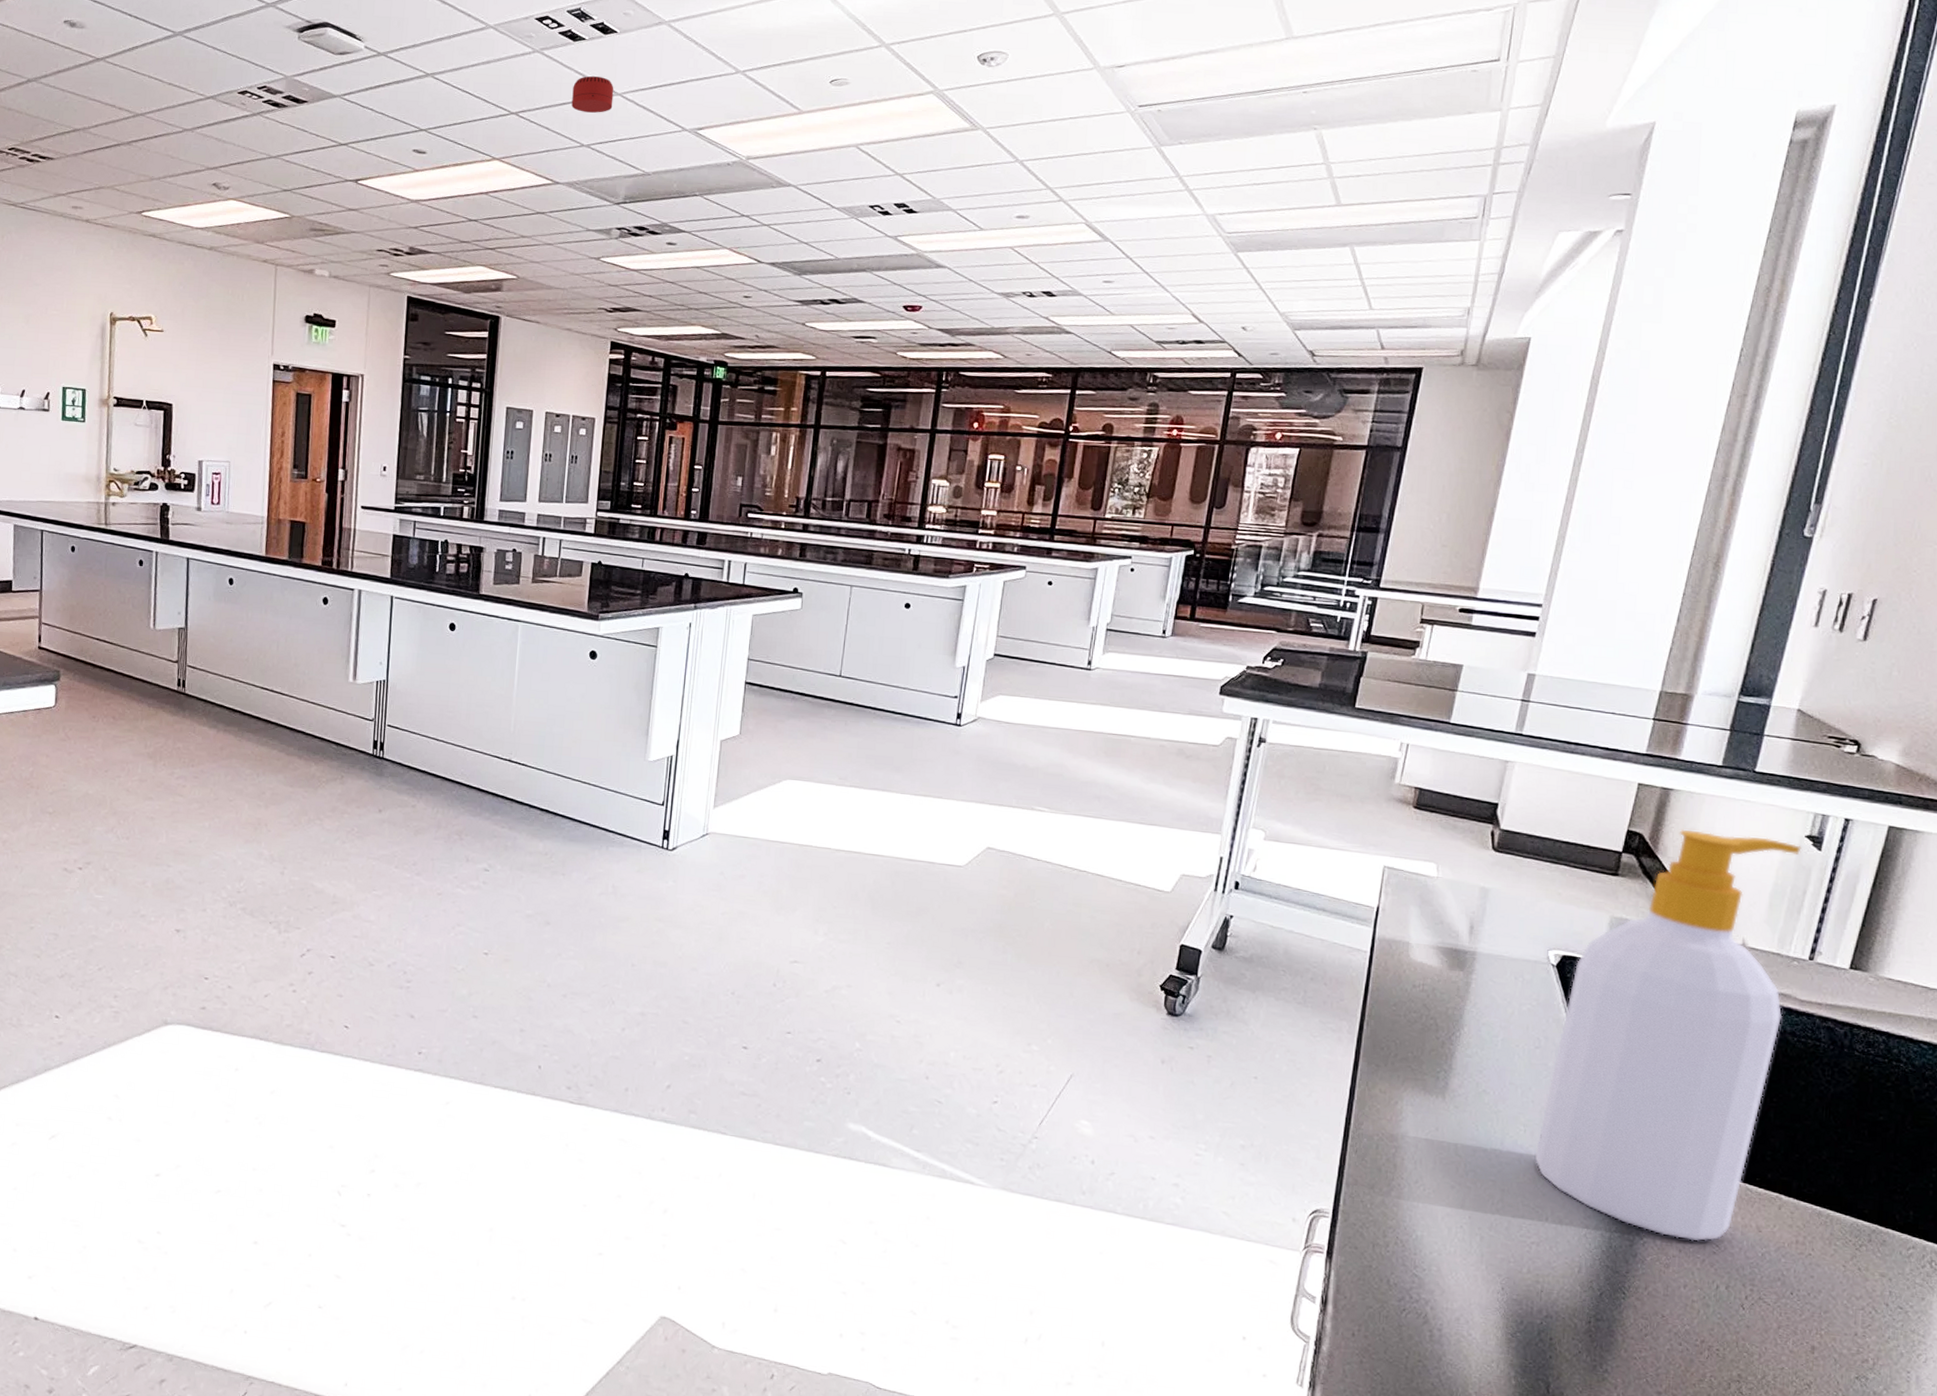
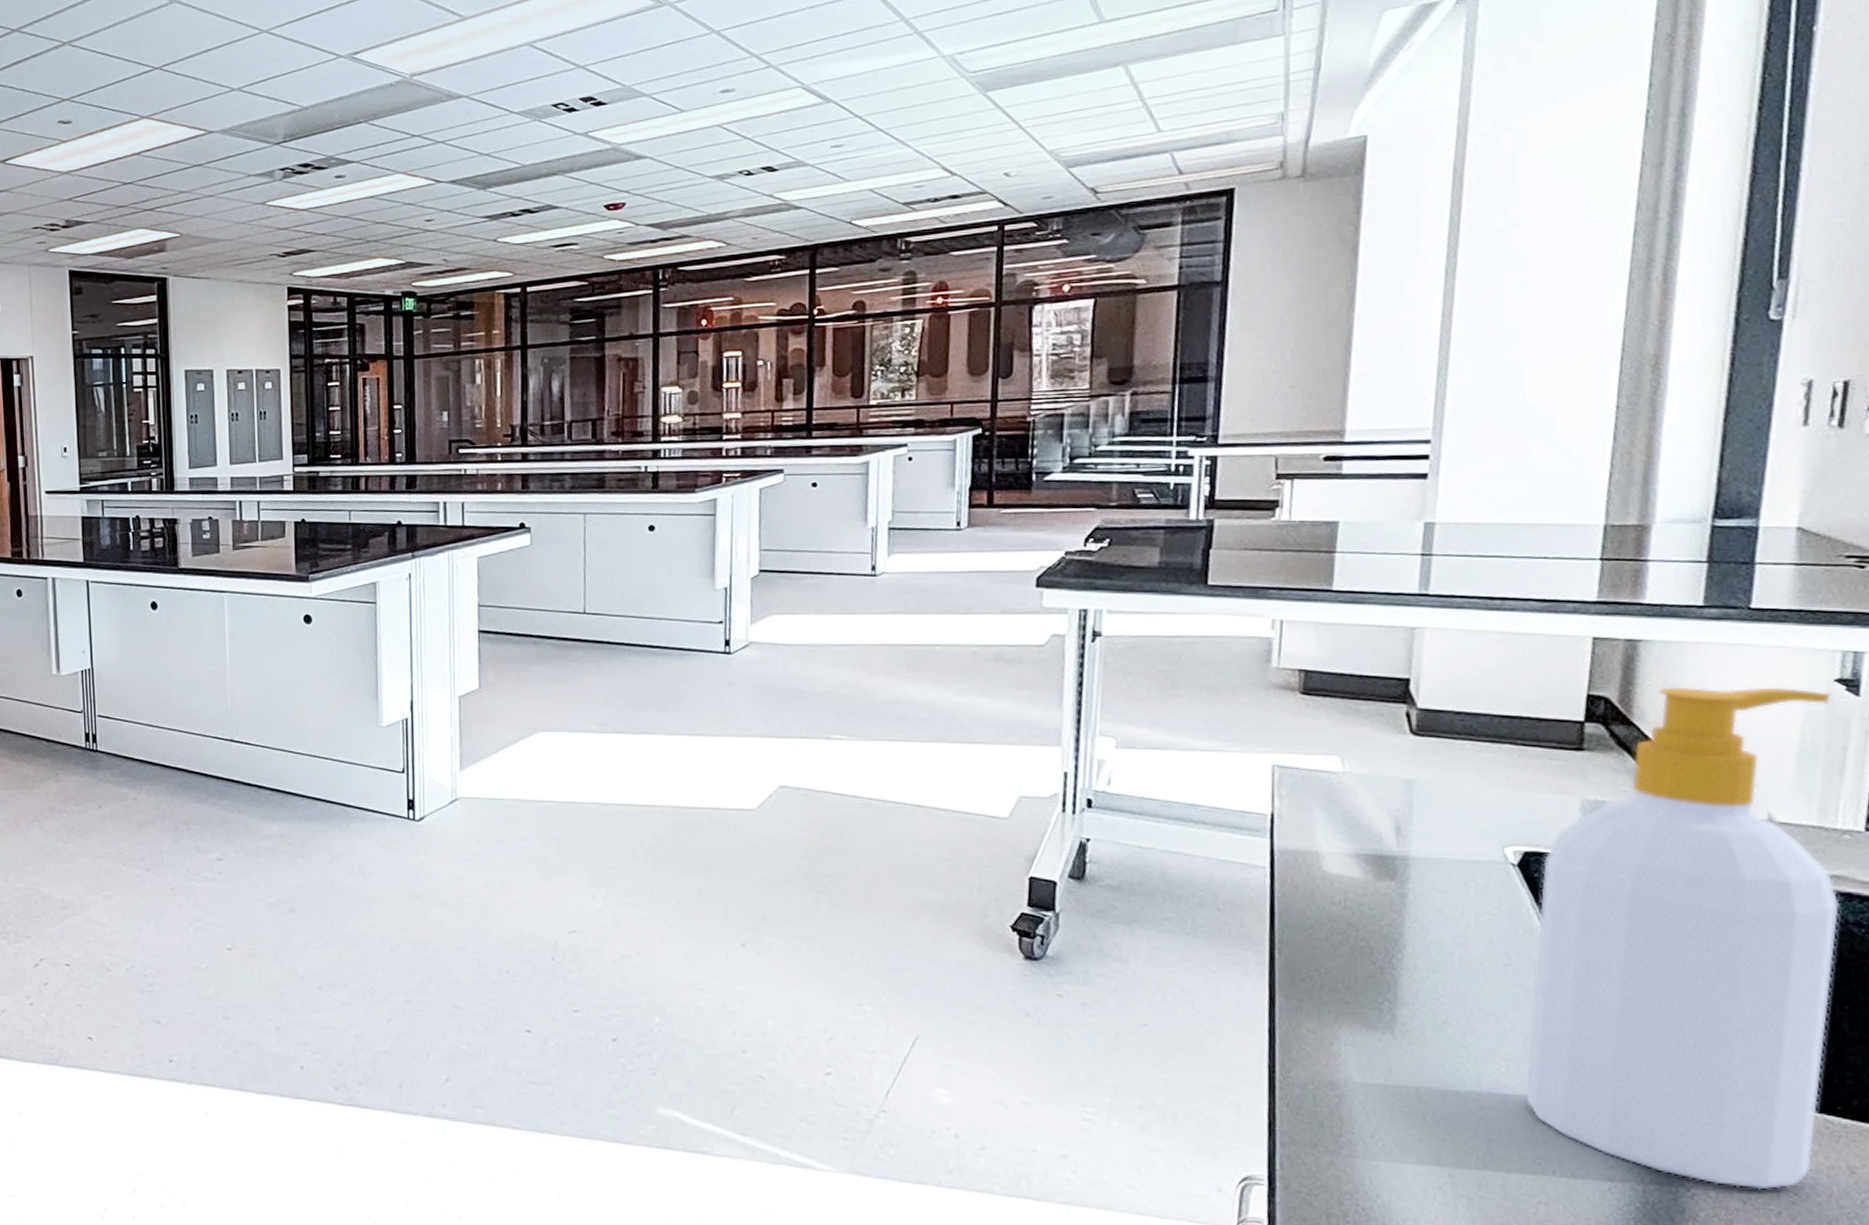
smoke detector: present [571,75,614,113] -> none [216,16,260,56]

